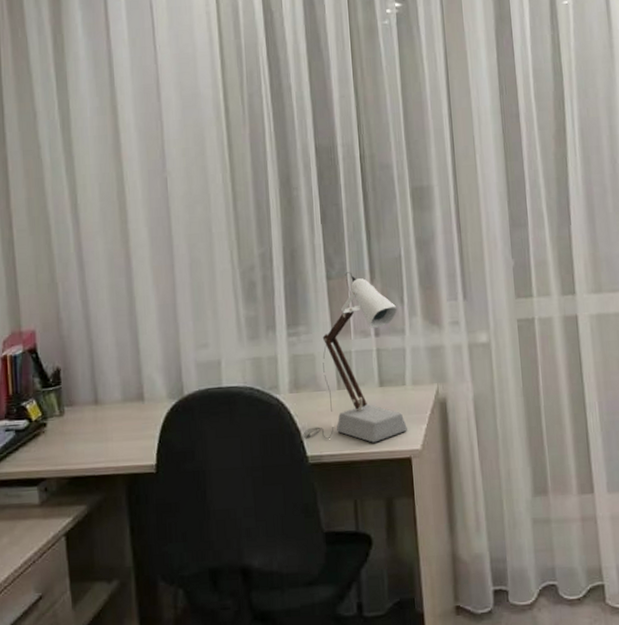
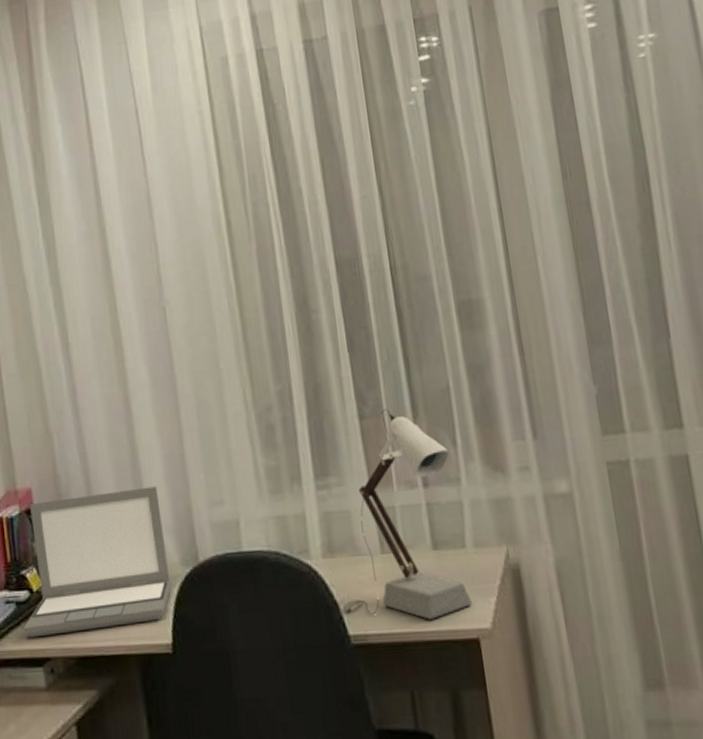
laptop: none [21,331,158,461] -> present [23,486,171,638]

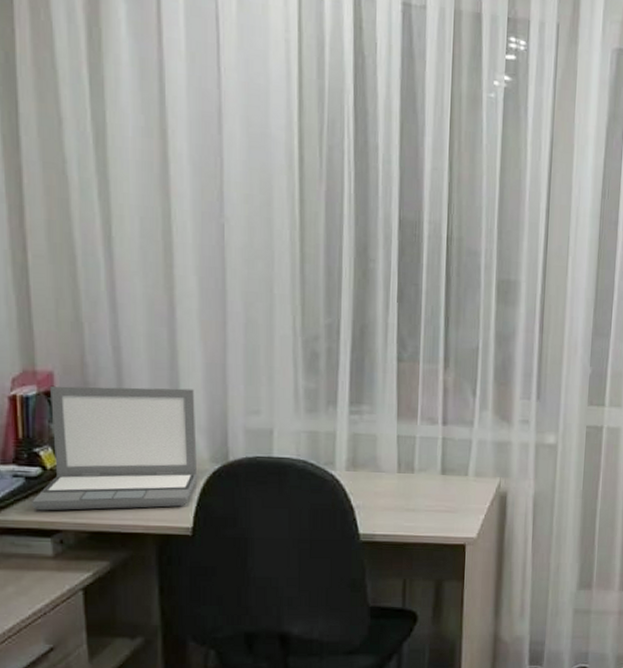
desk lamp: present [342,409,472,620] -> none [356,357,468,527]

